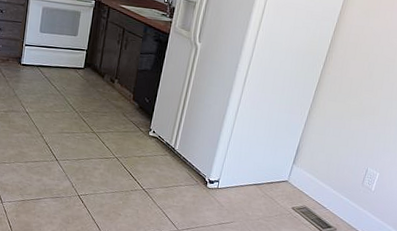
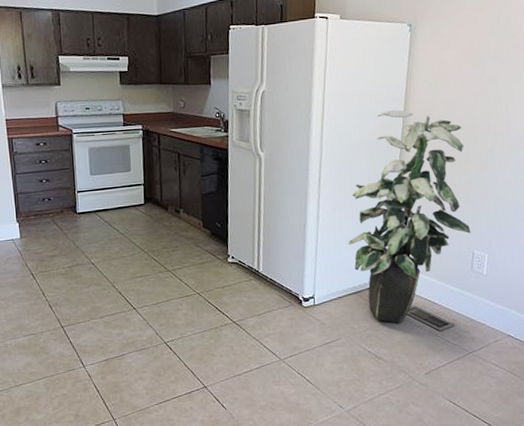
indoor plant: none [259,28,383,219] -> present [348,110,471,323]

